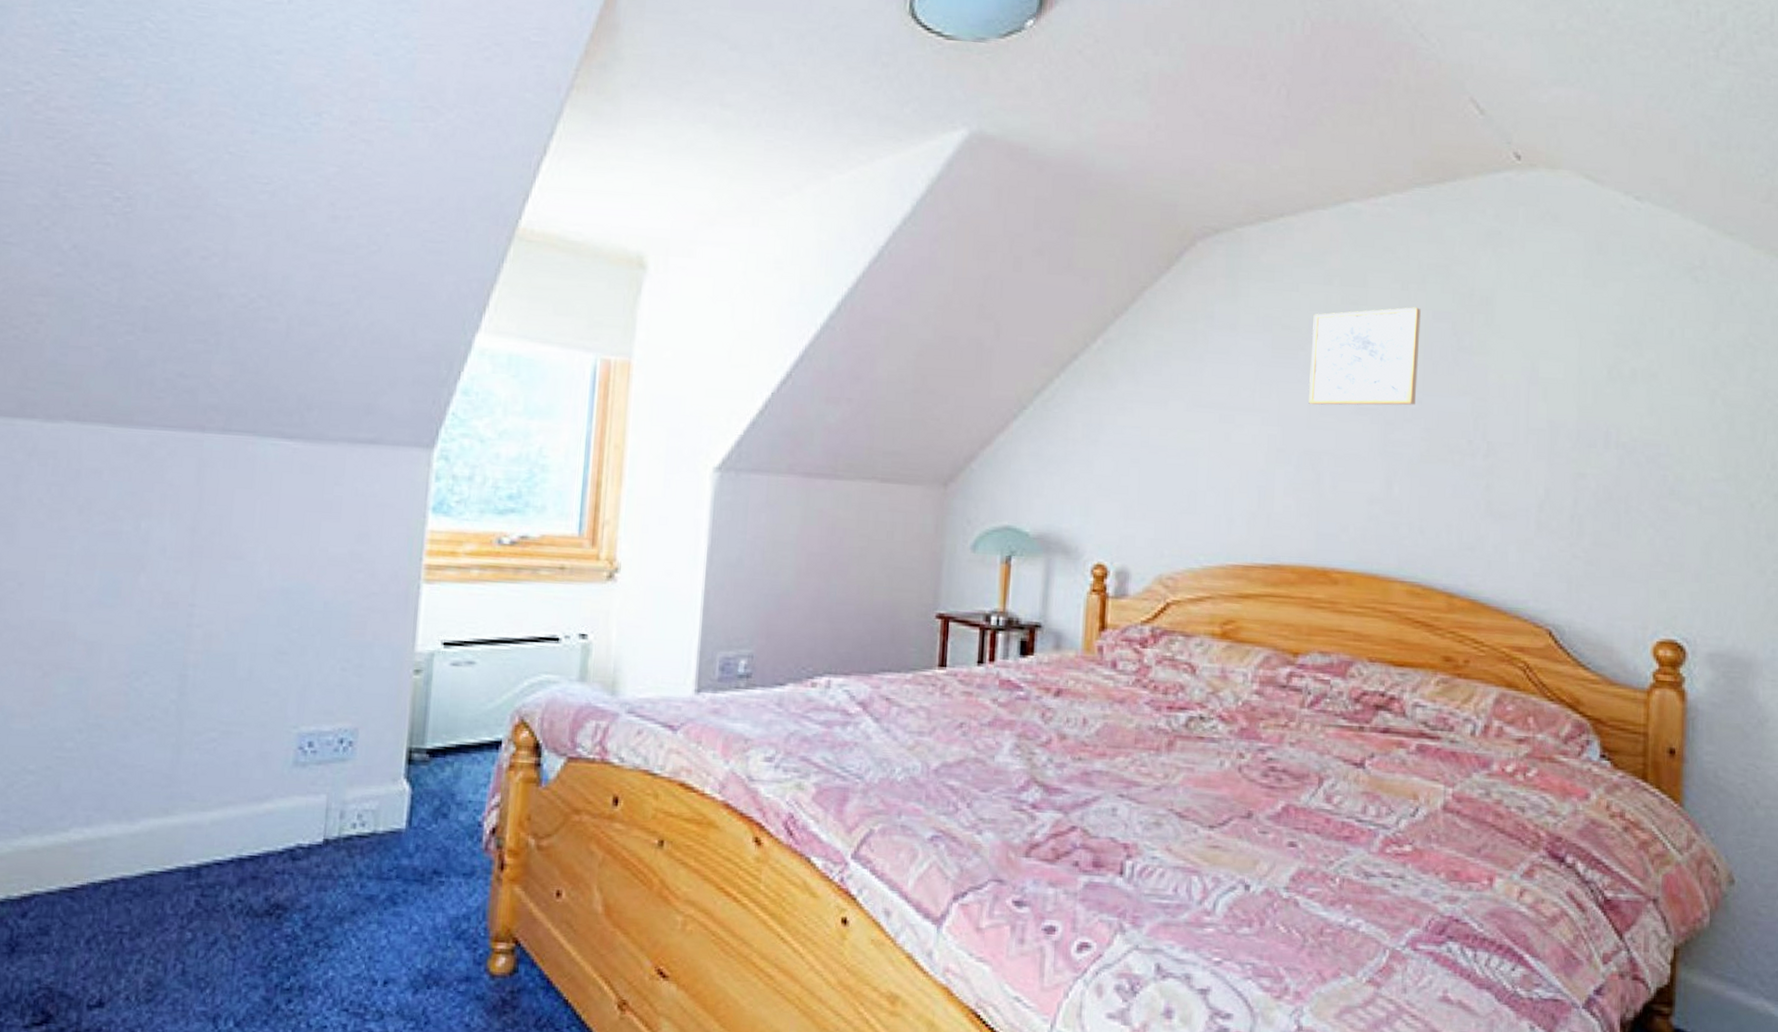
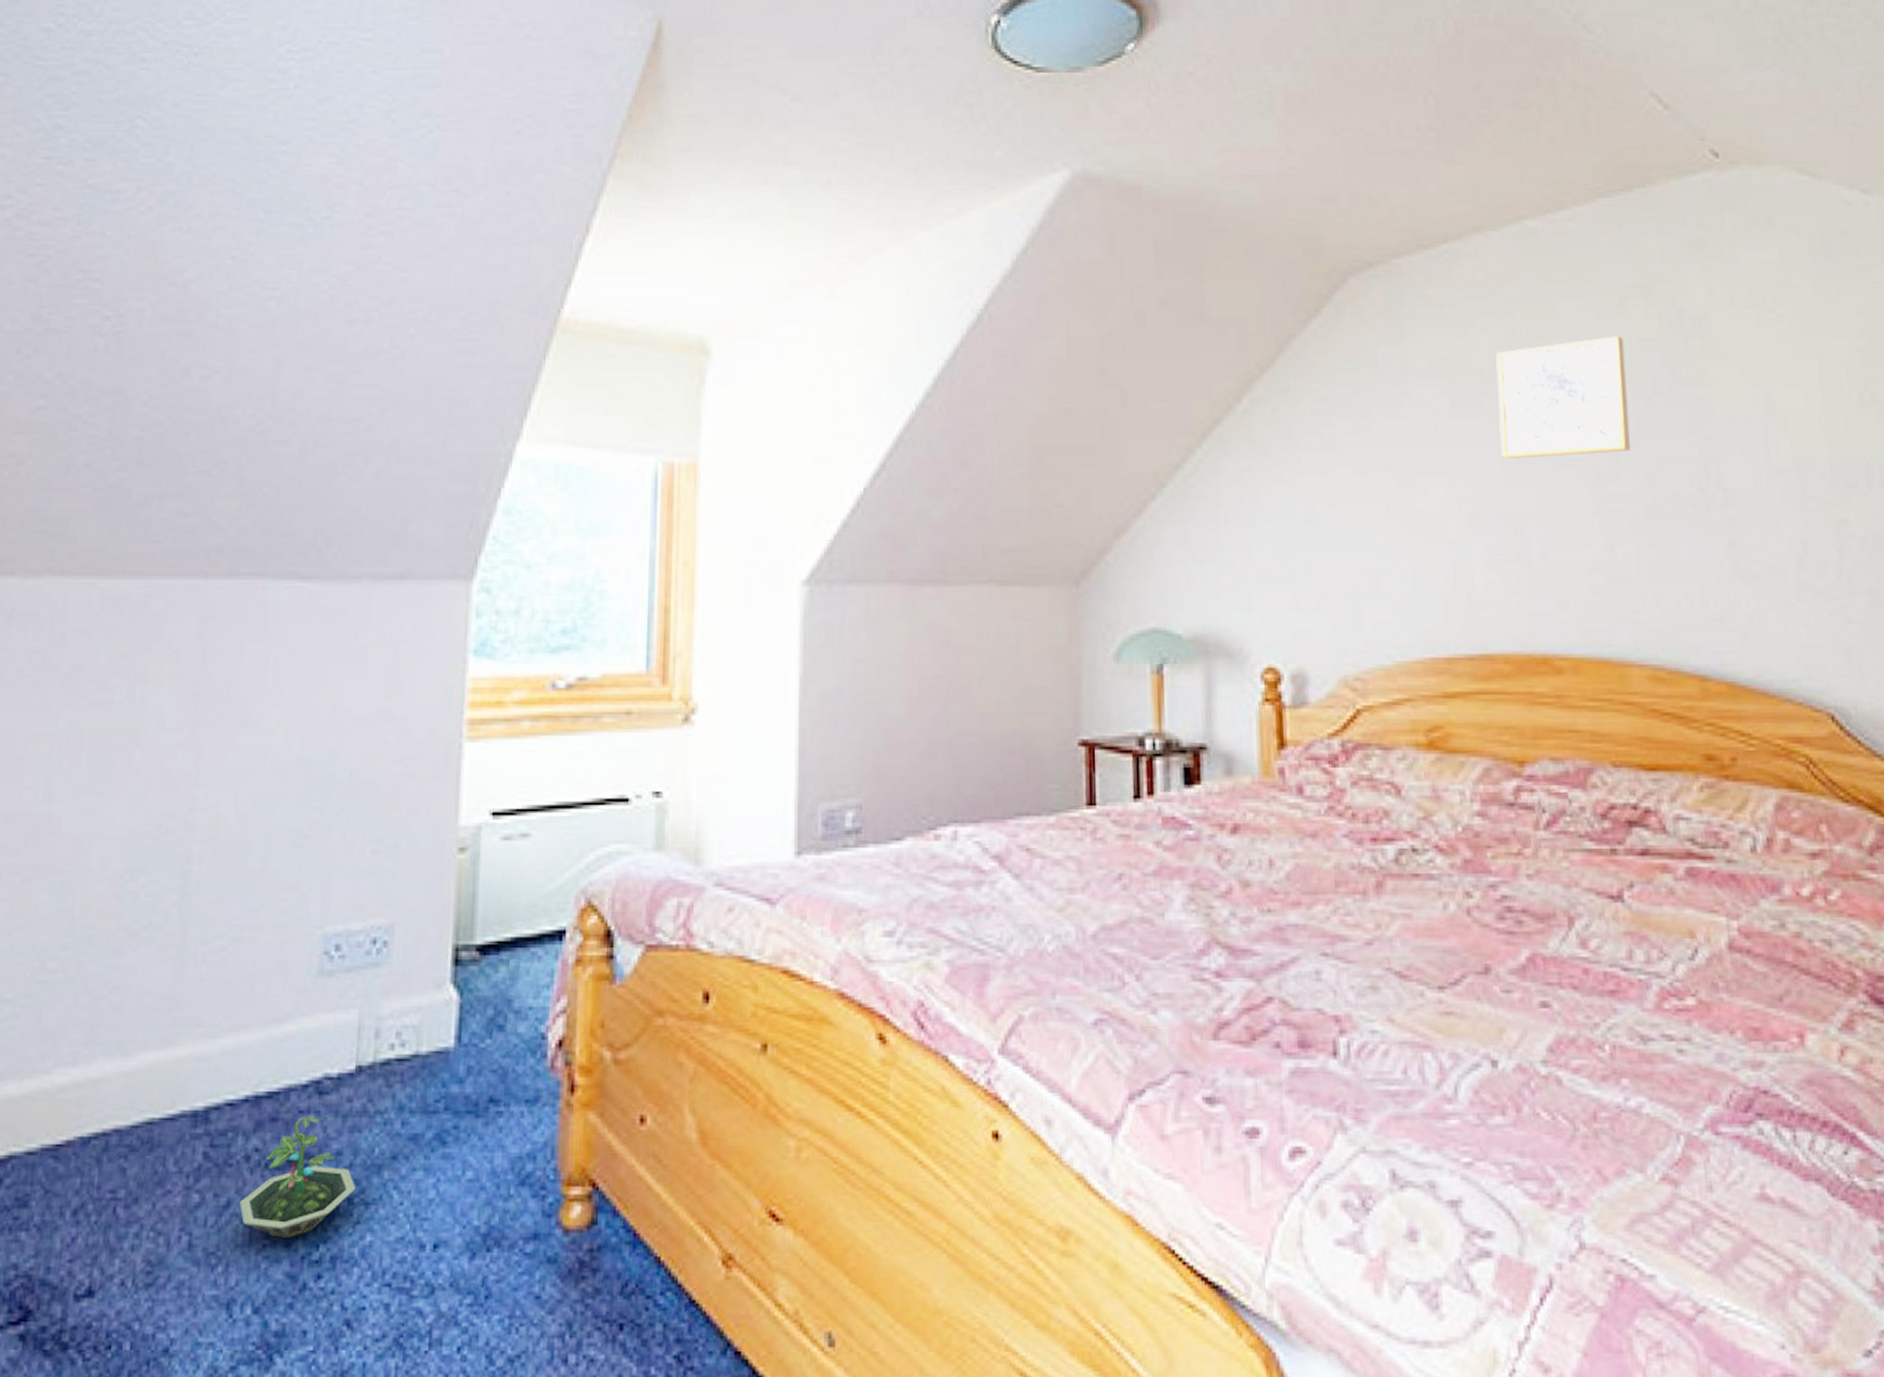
terrarium: none [225,876,321,970] -> present [239,1115,356,1238]

